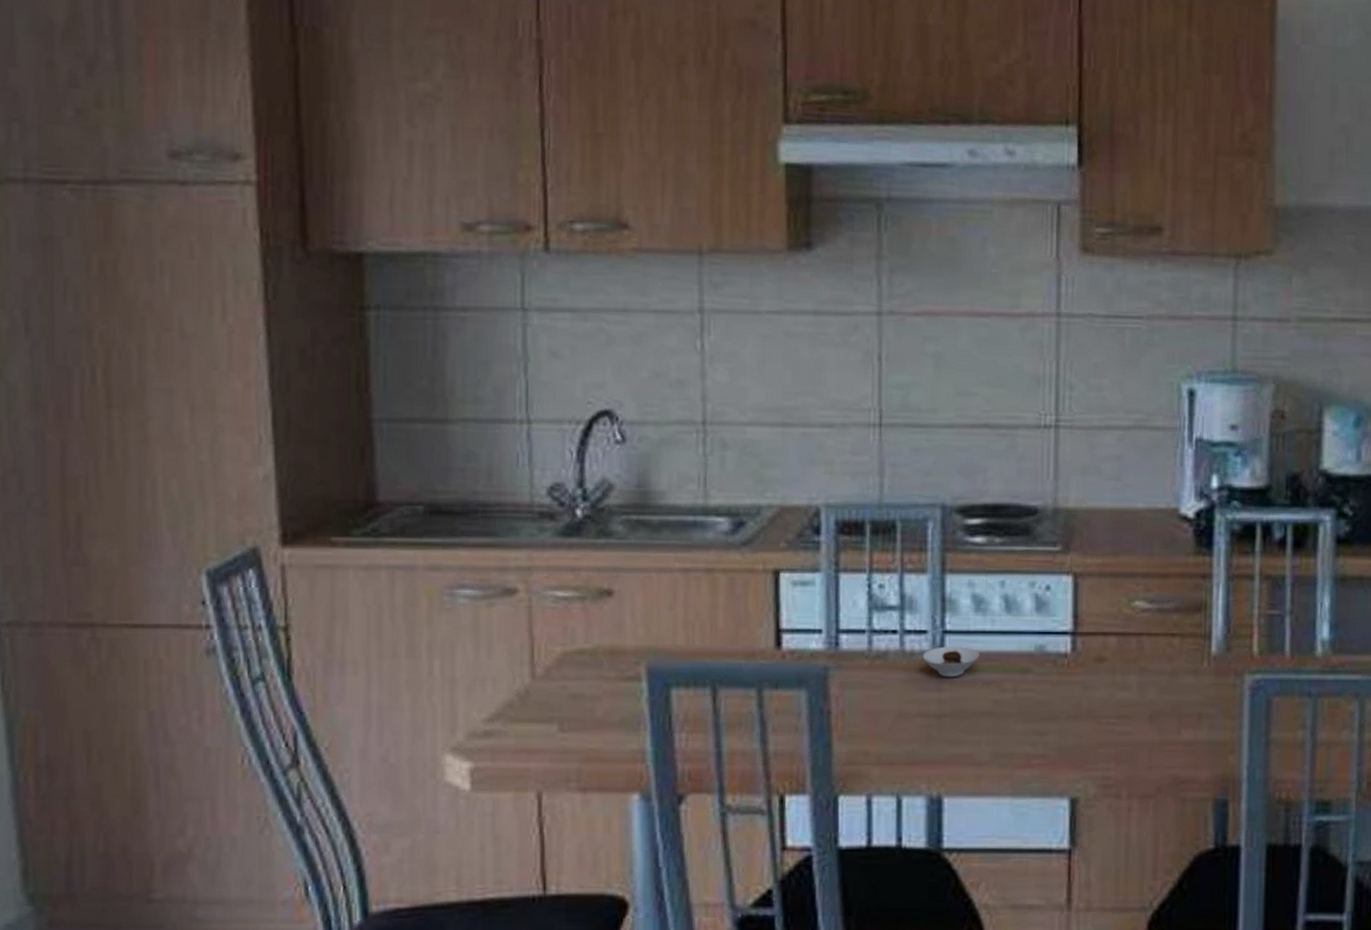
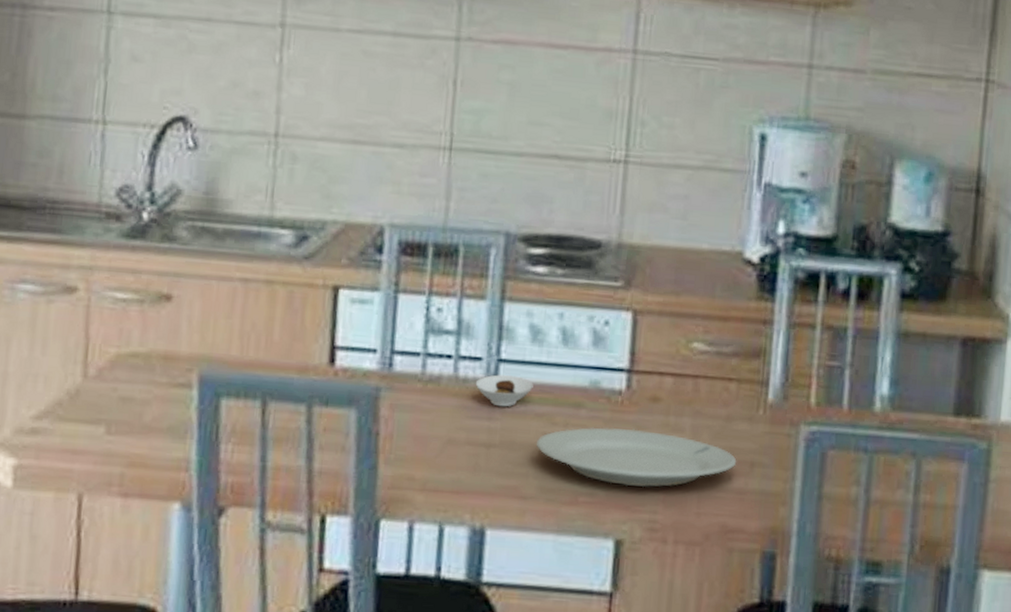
plate: none [986,689,1184,746] -> present [536,427,737,488]

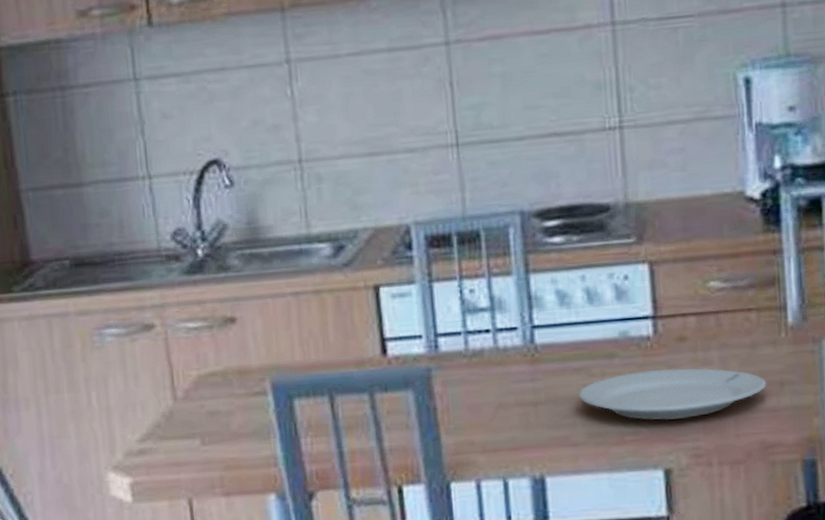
saucer: present [475,374,533,407] -> none [514,338,568,368]

